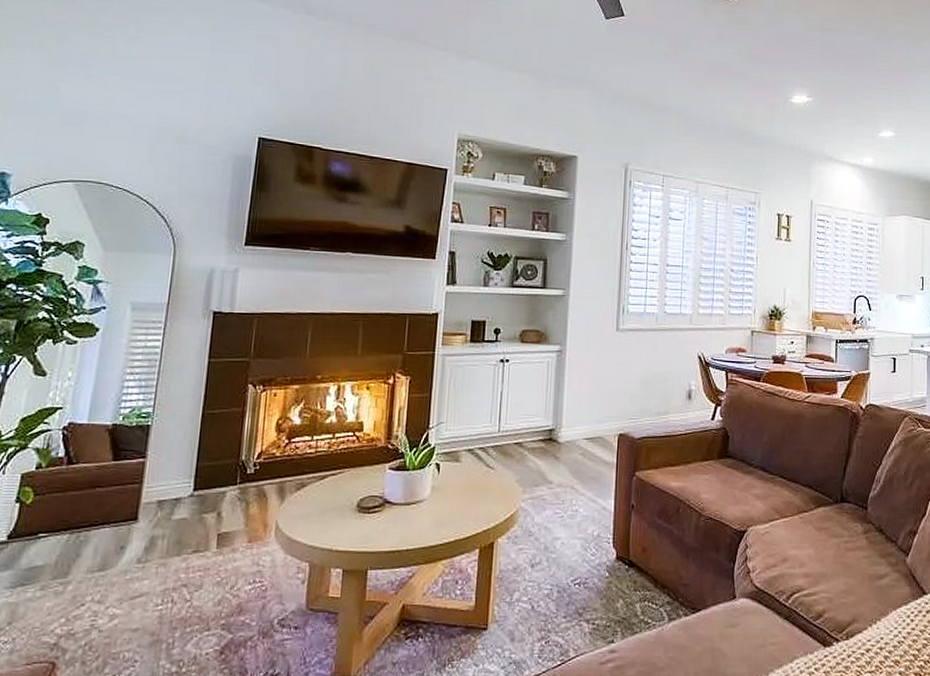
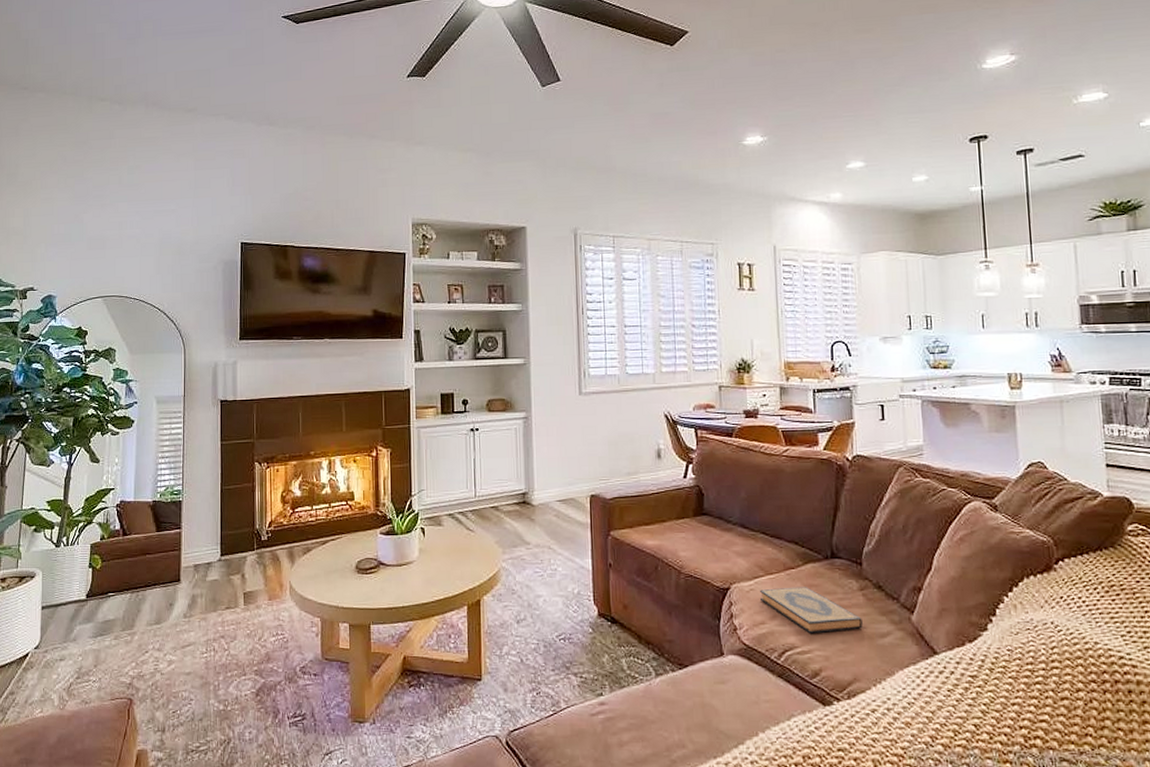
hardback book: none [773,530,864,576] -> present [759,587,863,634]

